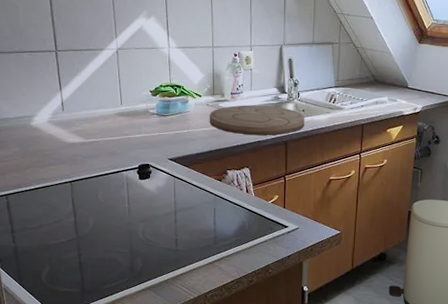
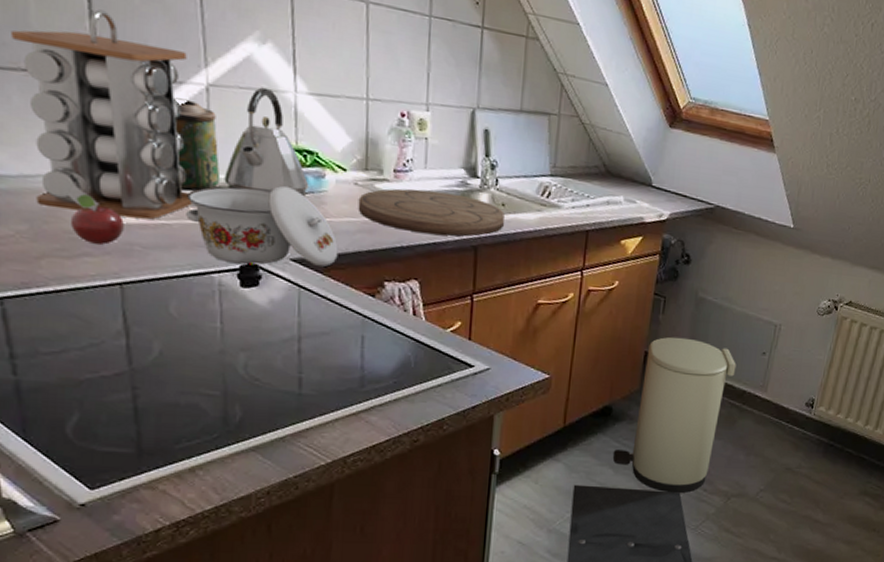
spice rack: none [10,9,110,139] -> present [11,9,192,220]
fruit: none [41,120,72,157] -> present [68,183,124,245]
canister: none [98,59,126,119] -> present [174,97,221,192]
cooking pot: none [107,110,198,165] -> present [186,185,339,268]
kettle: none [128,47,179,117] -> present [224,87,309,197]

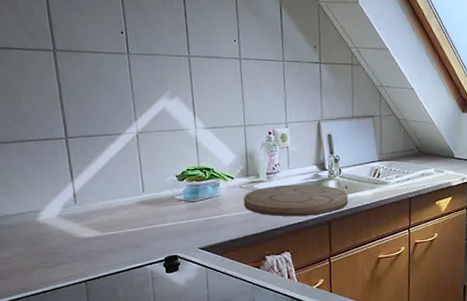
spice rack: present [11,9,192,220] -> none [12,93,131,233]
fruit: present [68,183,124,245] -> none [50,214,86,255]
canister: present [174,97,221,192] -> none [116,145,149,209]
cooking pot: present [186,185,339,268] -> none [127,195,232,257]
kettle: present [224,87,309,197] -> none [151,129,209,203]

